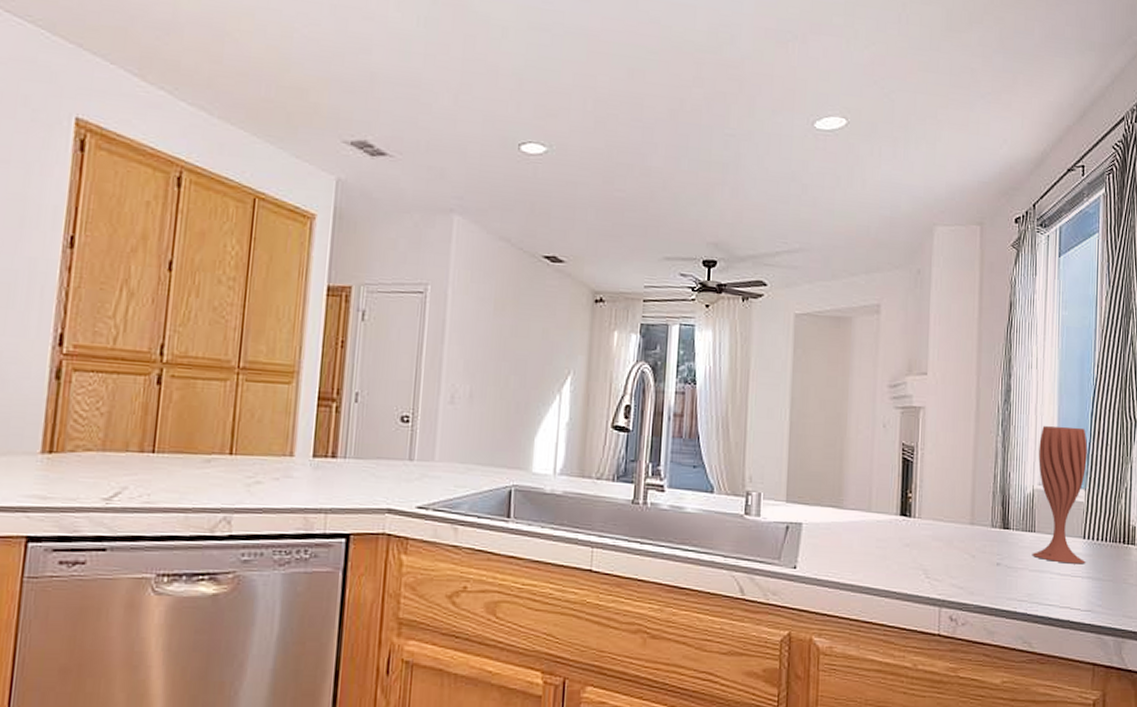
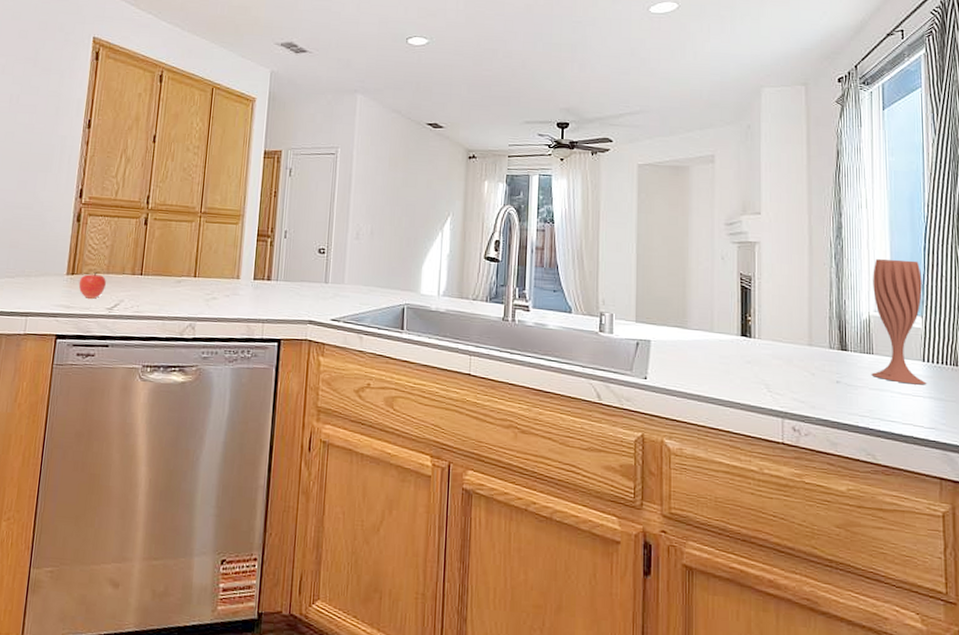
fruit: none [59,449,101,486] -> present [78,272,106,299]

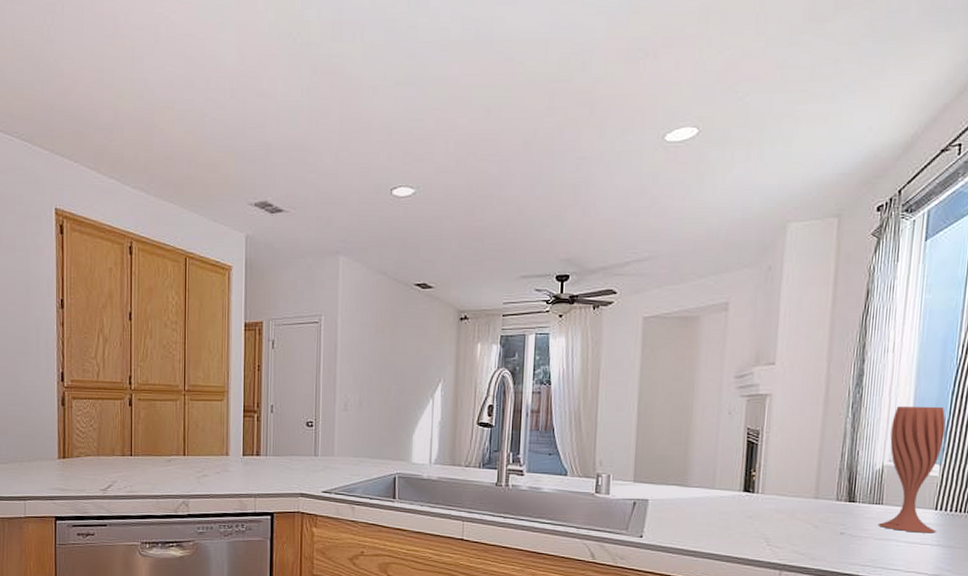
fruit: present [78,272,106,299] -> none [71,455,97,481]

